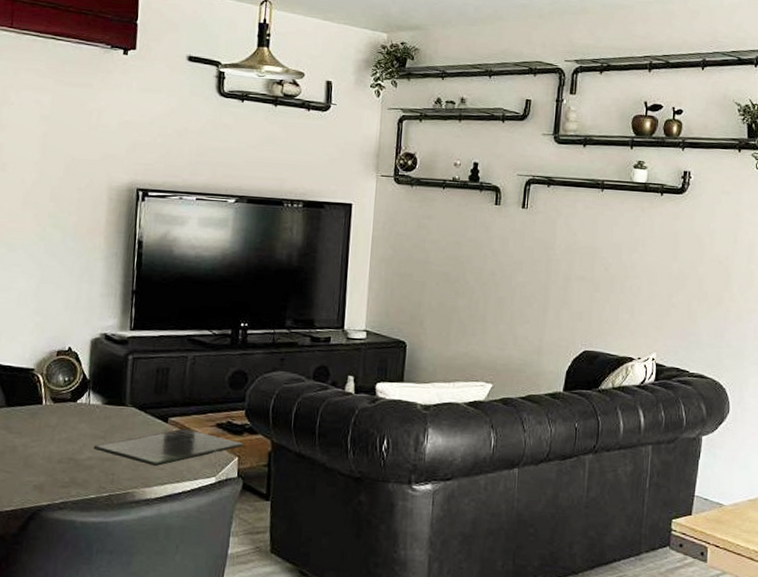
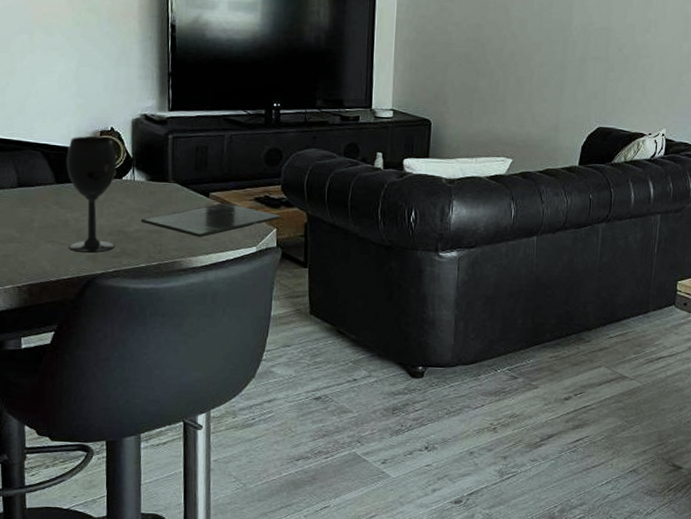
wine glass: none [14,356,73,483] -> present [66,136,117,254]

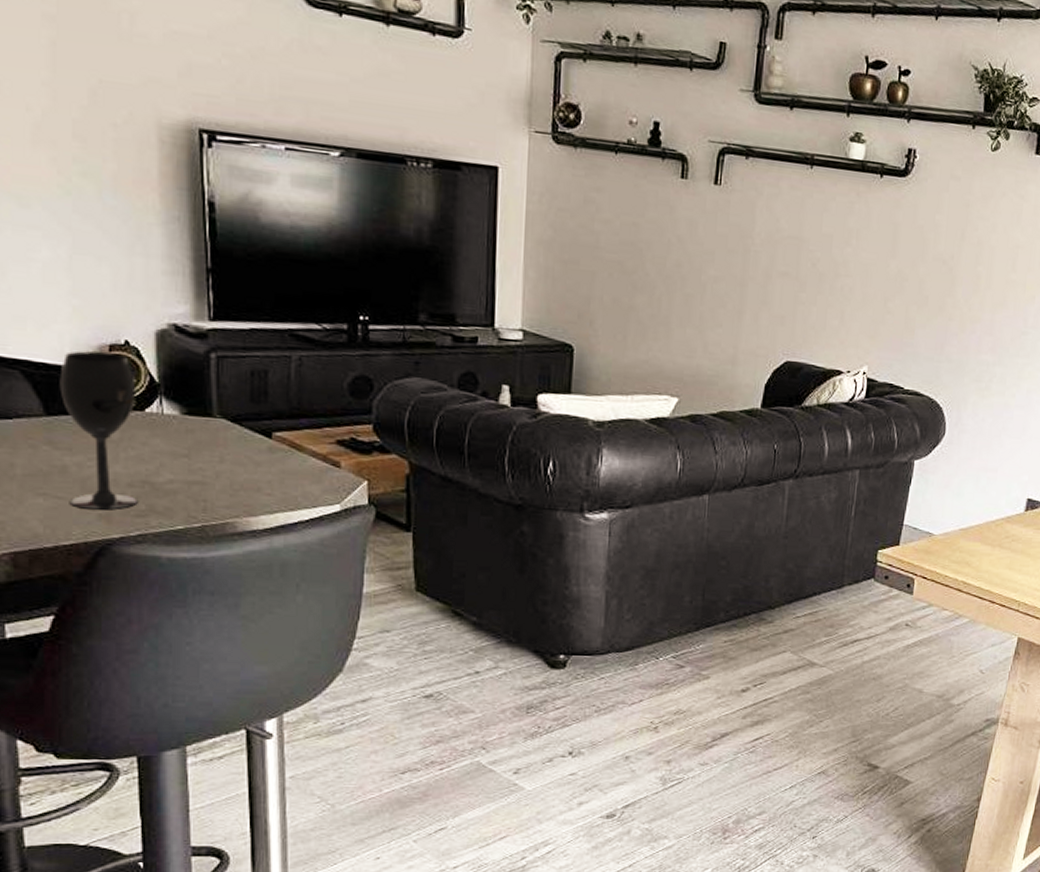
magazine: present [141,203,282,237] -> none [175,446,374,491]

